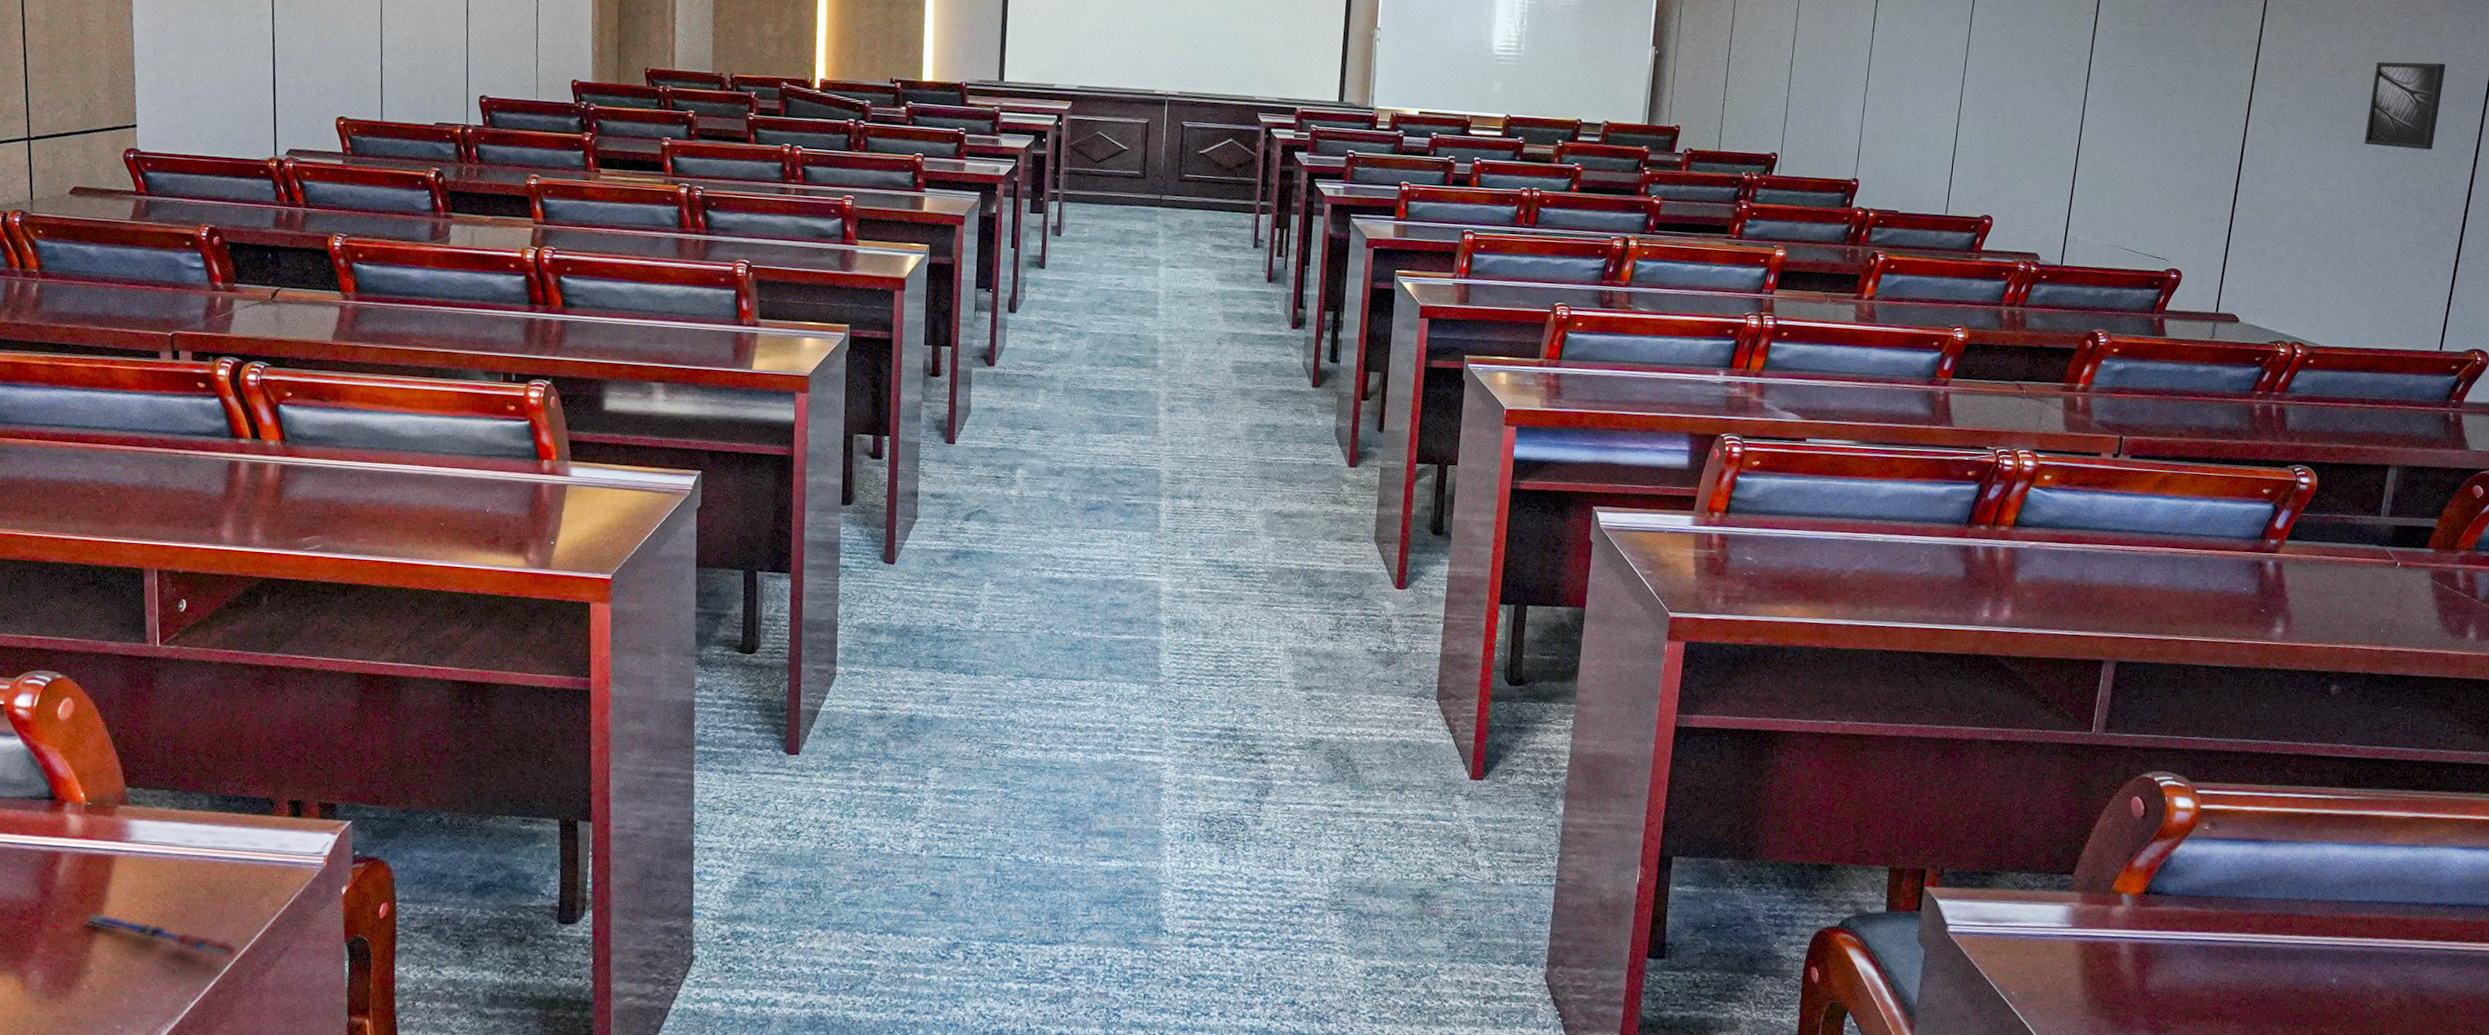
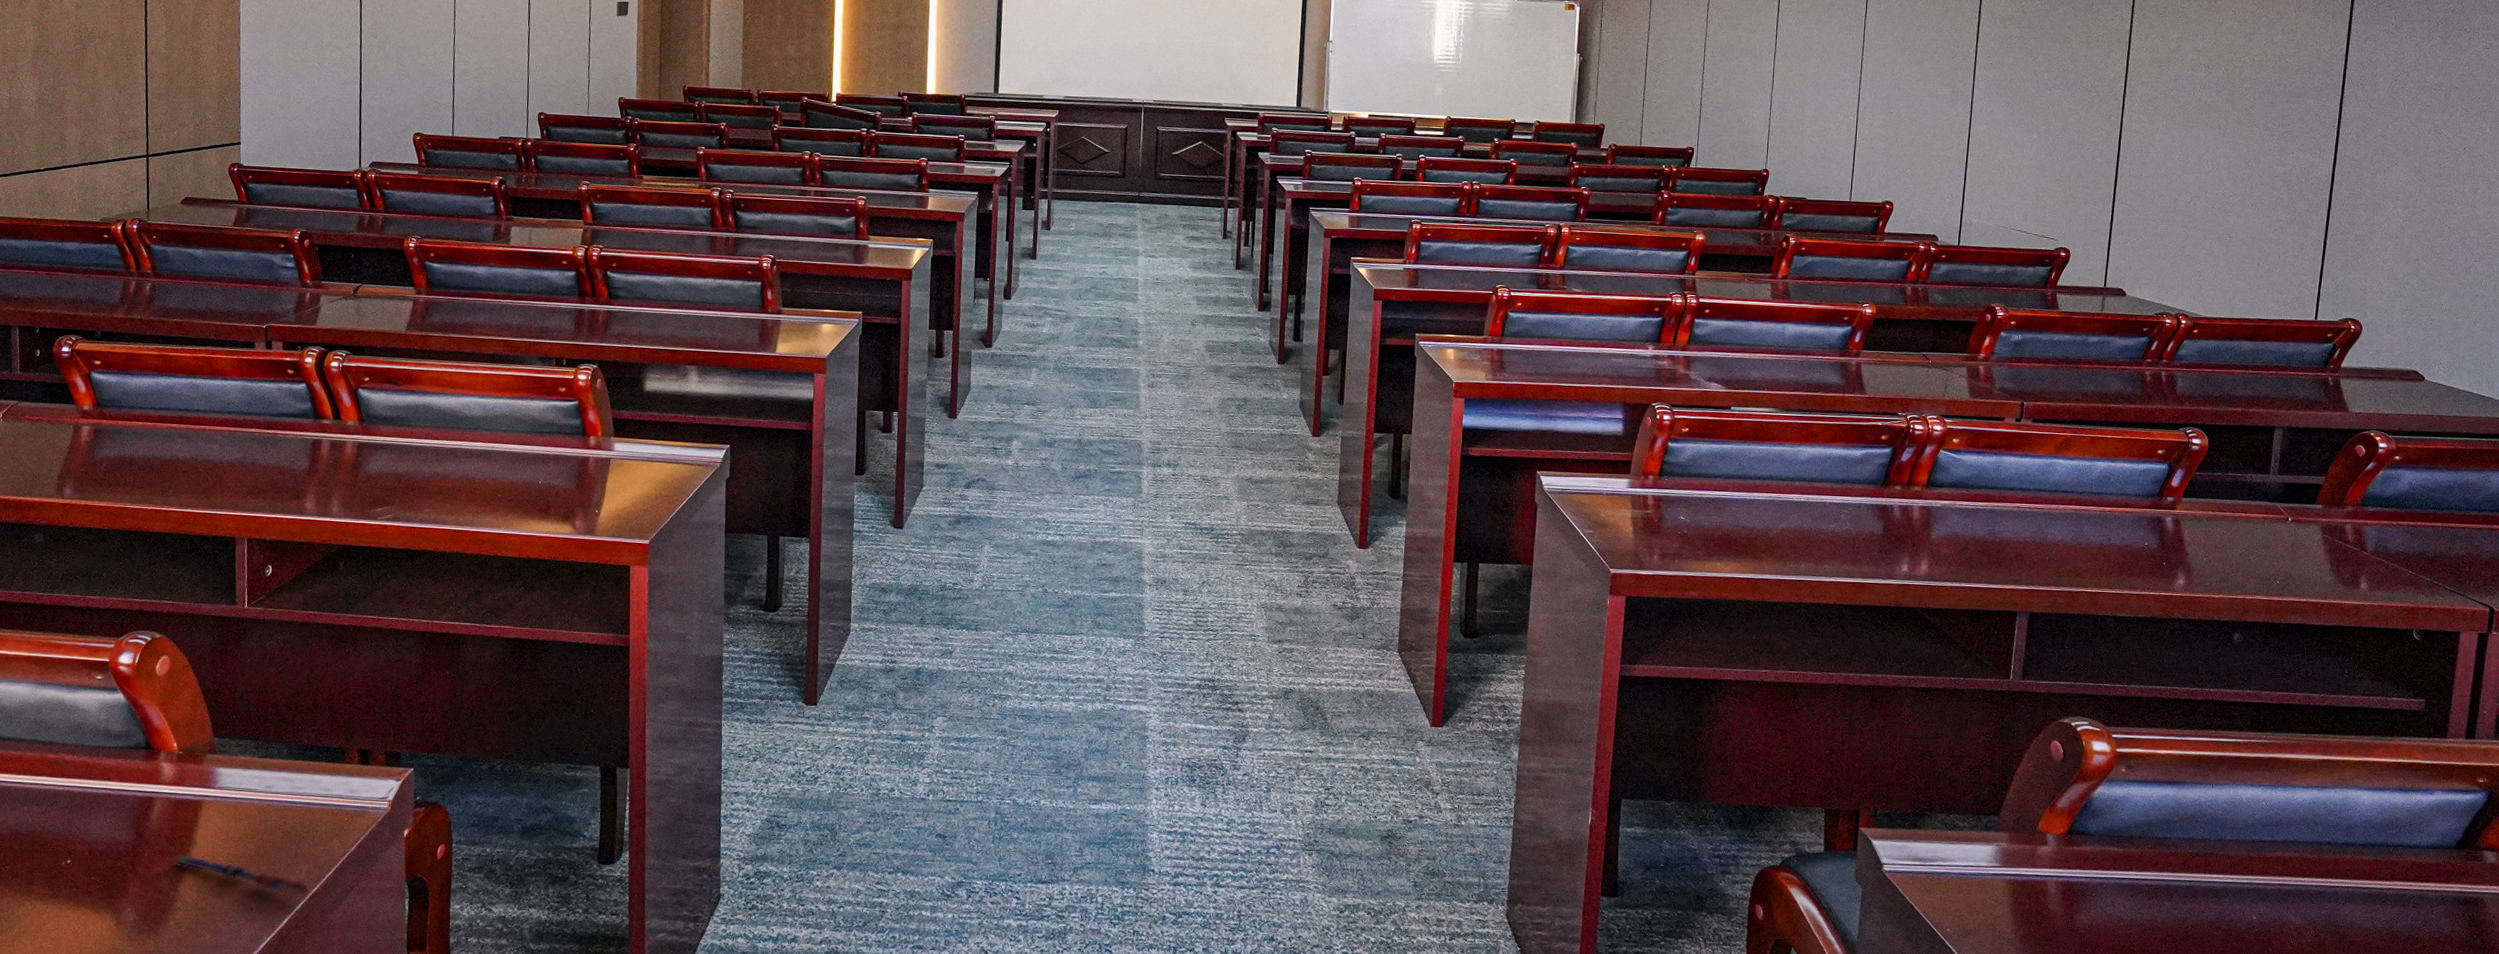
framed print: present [2364,61,2446,150] -> none [2232,57,2303,136]

